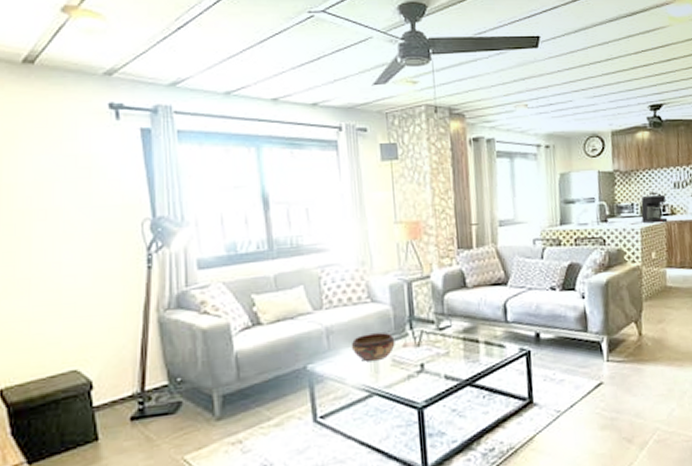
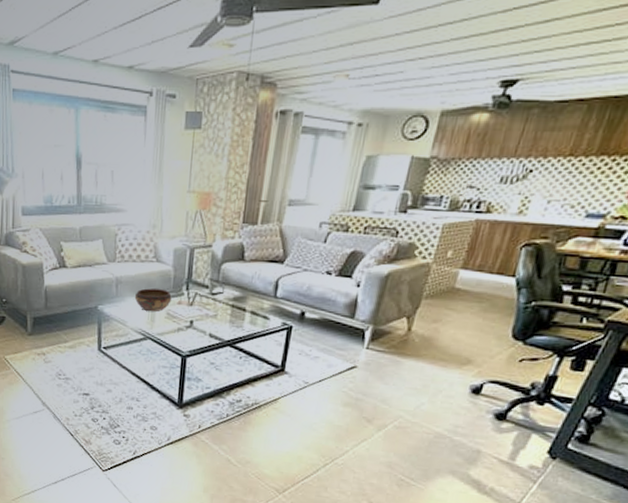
coffee maker: present [641,195,668,224] -> none [447,189,486,221]

